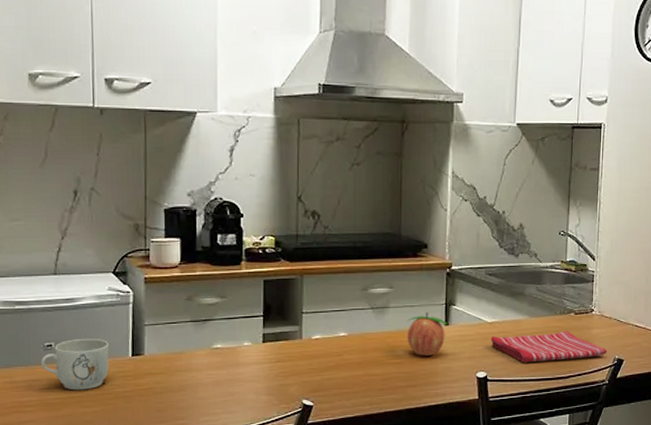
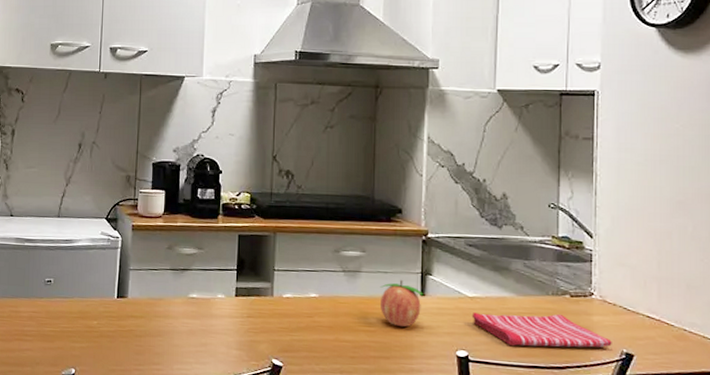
mug: present [40,338,110,390] -> none [41,277,99,326]

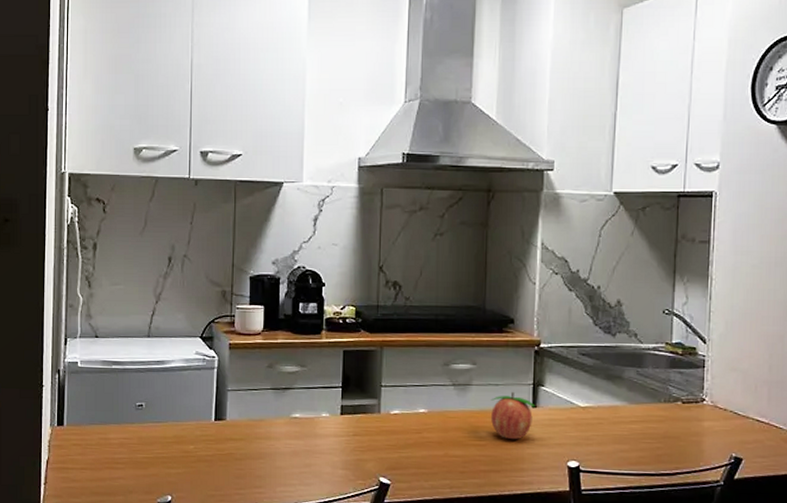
dish towel: present [472,312,612,348] -> none [583,420,722,454]

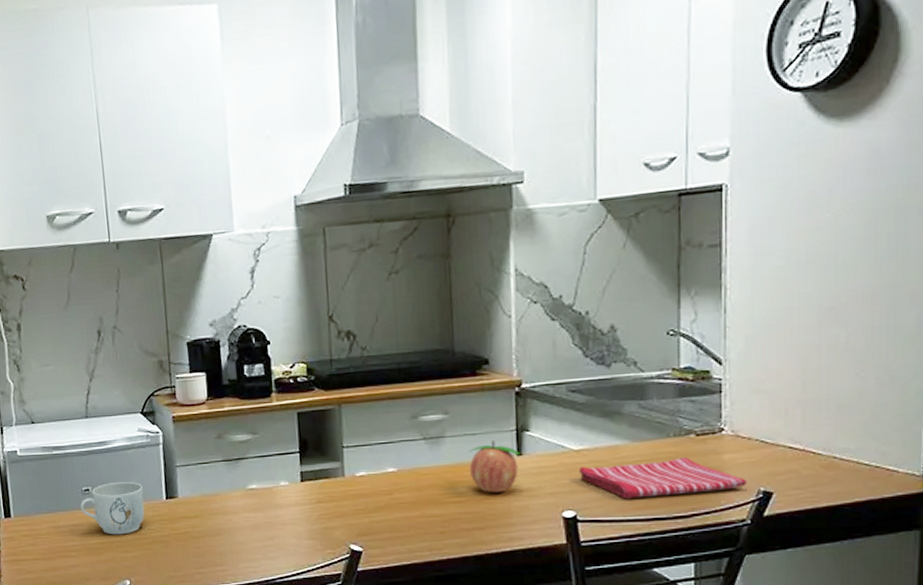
mug: none [132,400,195,451] -> present [80,481,145,535]
dish towel: none [583,420,722,454] -> present [578,456,747,499]

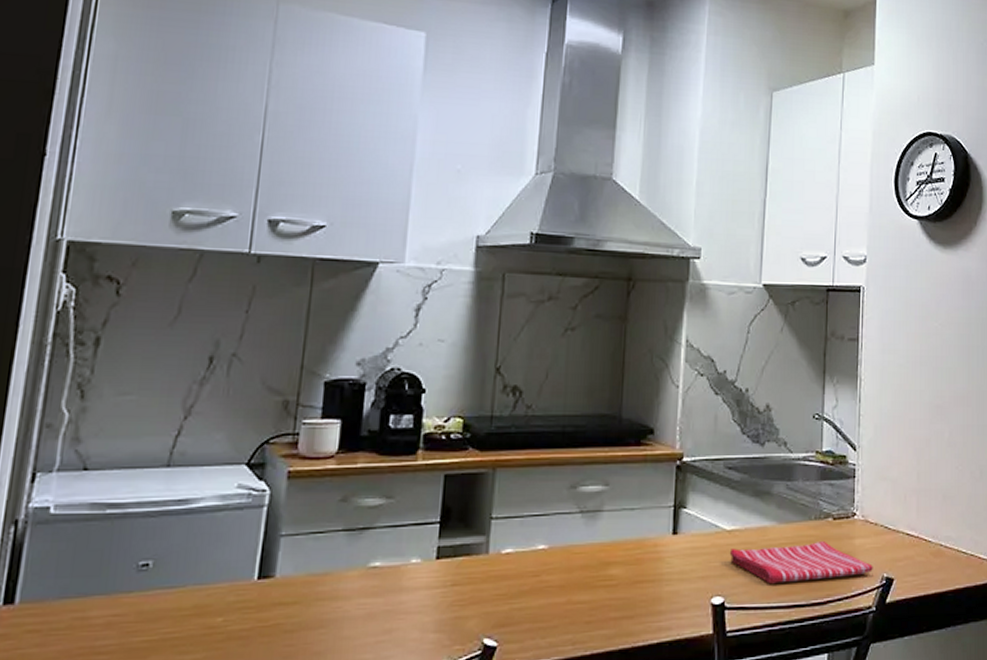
mug: present [80,481,145,535] -> none [128,554,229,629]
fruit: present [468,439,521,492] -> none [624,516,676,575]

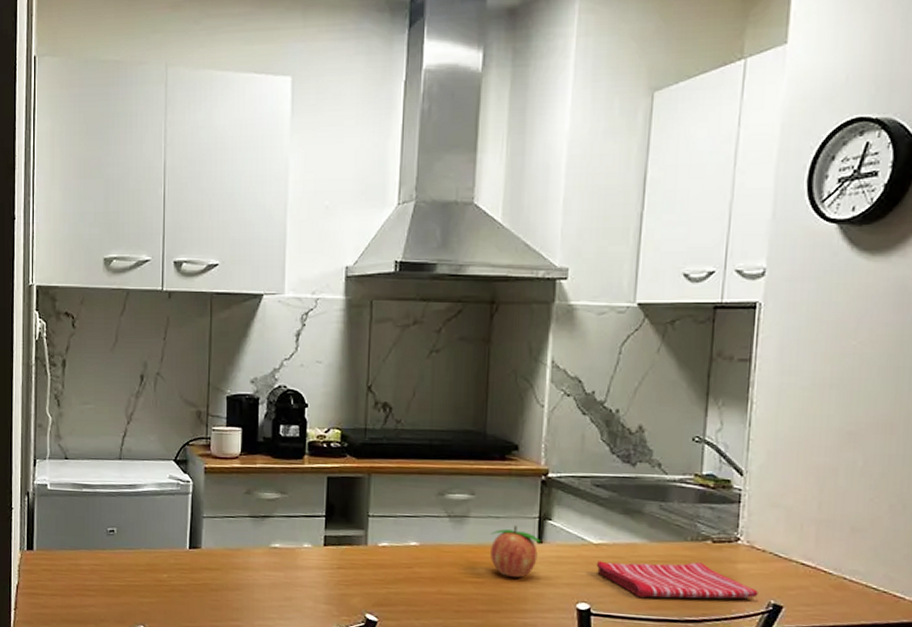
fruit: none [624,516,676,575] -> present [490,524,541,577]

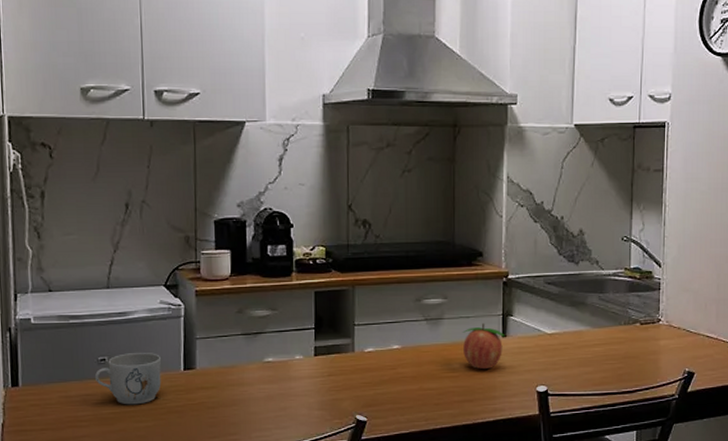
mug: none [103,526,168,580] -> present [94,352,162,405]
dish towel: present [596,561,758,599] -> none [550,341,676,376]

